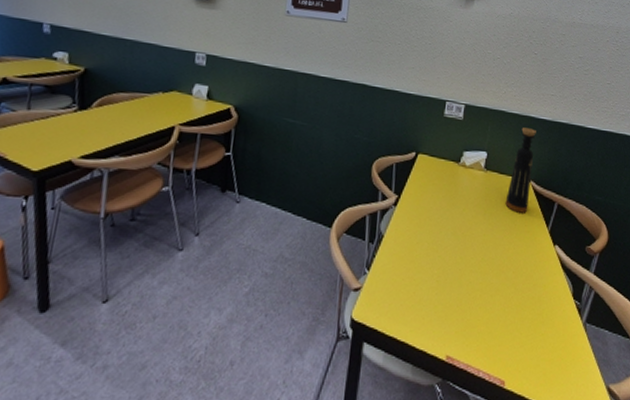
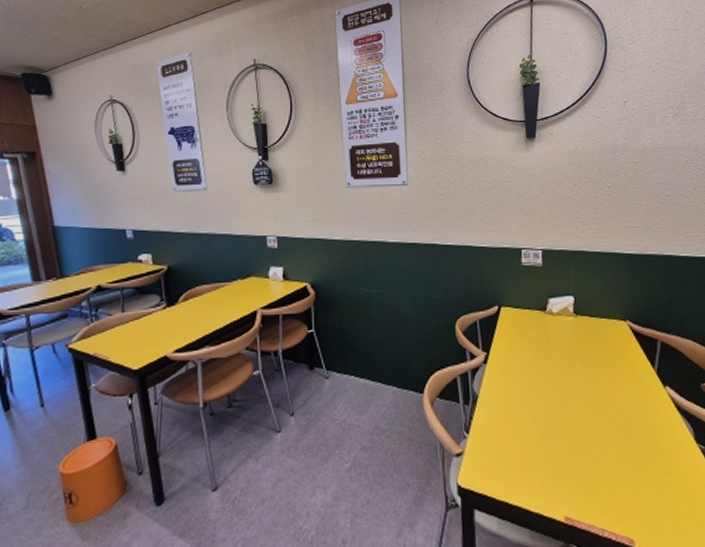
bottle: present [505,127,536,213] -> none [602,265,629,356]

